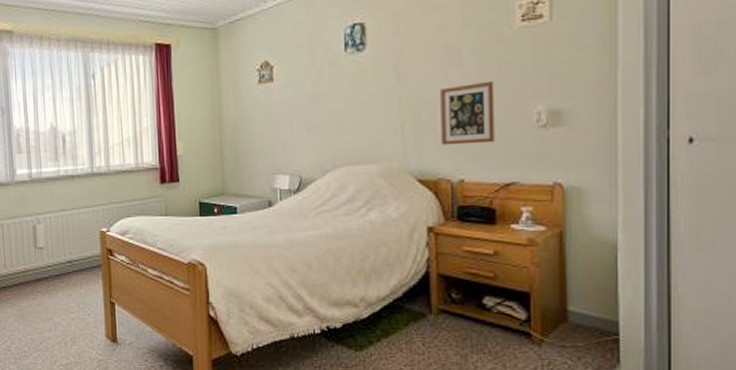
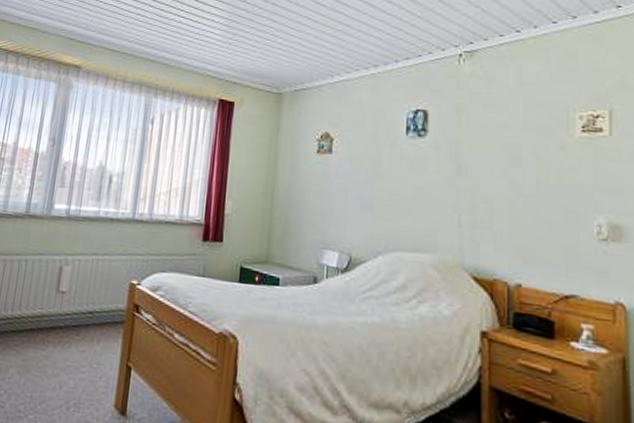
picture frame: present [440,80,495,146] -> none [499,185,554,250]

